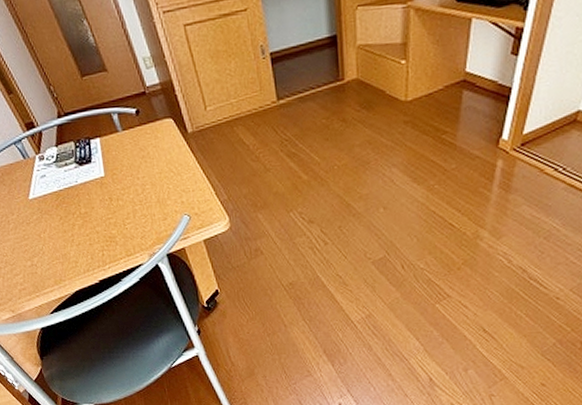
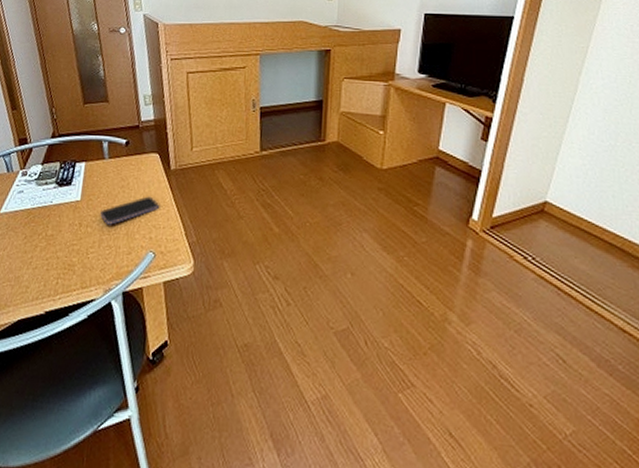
smartphone: none [127,162,185,196] -> present [100,196,160,225]

